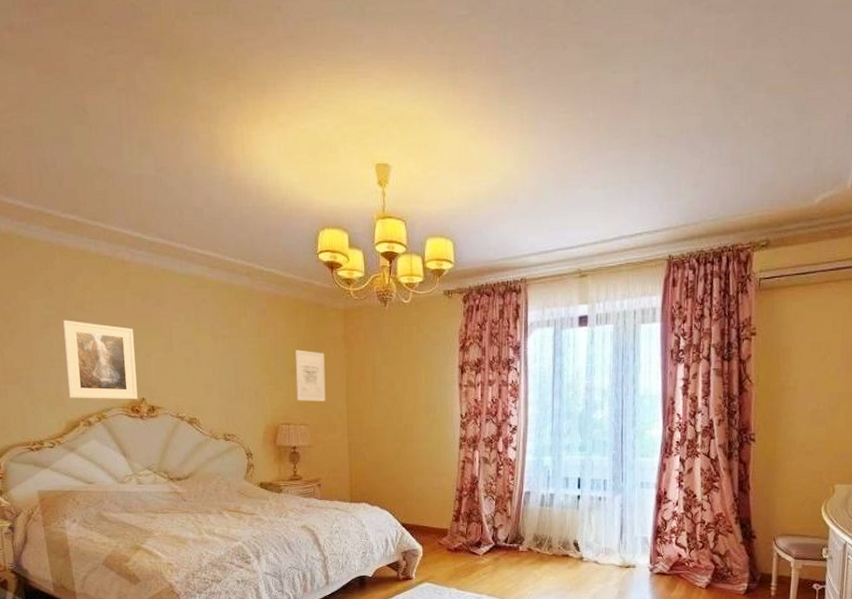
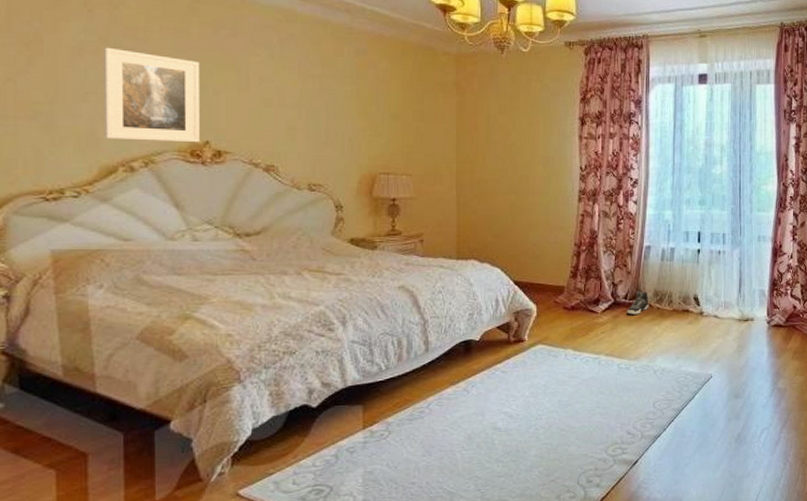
wall art: present [294,349,326,401] -> none [398,94,433,150]
sneaker: none [507,535,529,558] -> present [626,291,649,315]

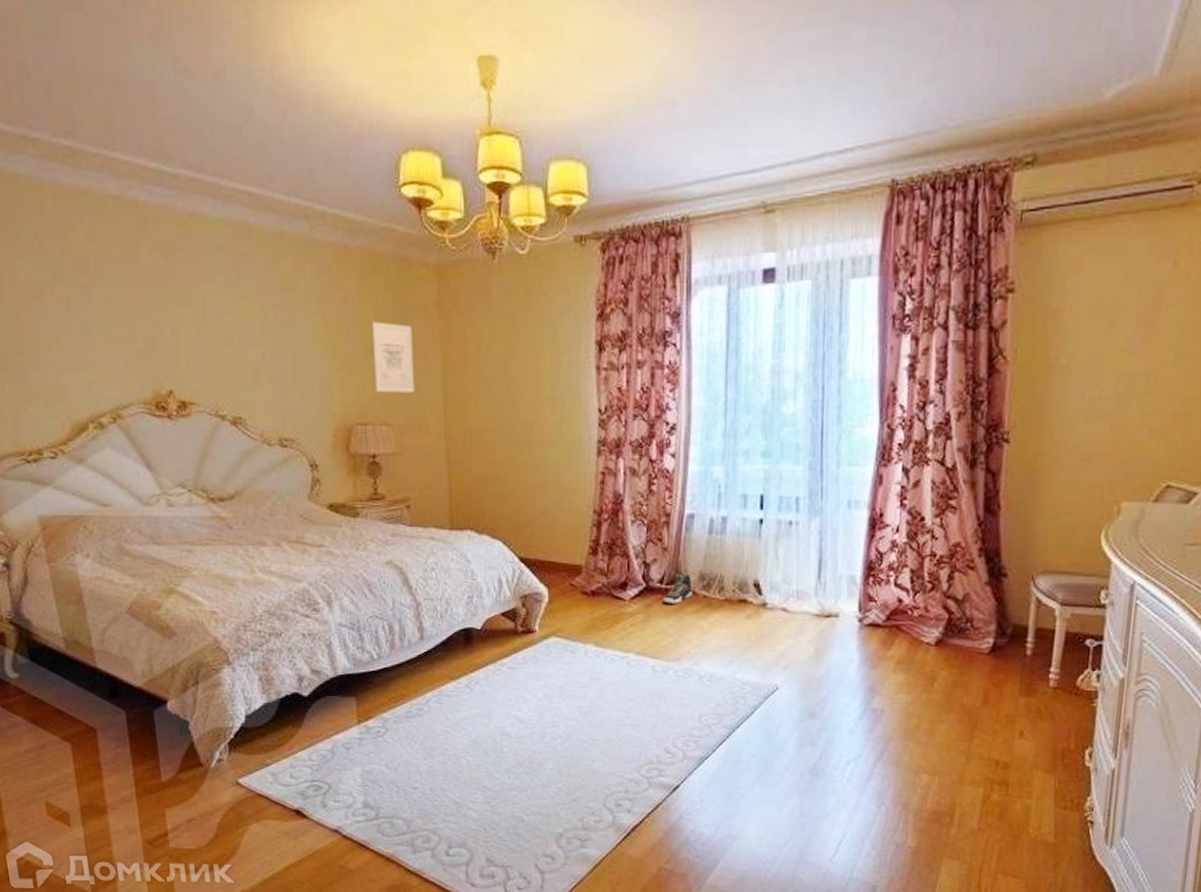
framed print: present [104,47,201,143] -> none [59,285,163,394]
wall art: none [398,94,433,150] -> present [371,321,415,393]

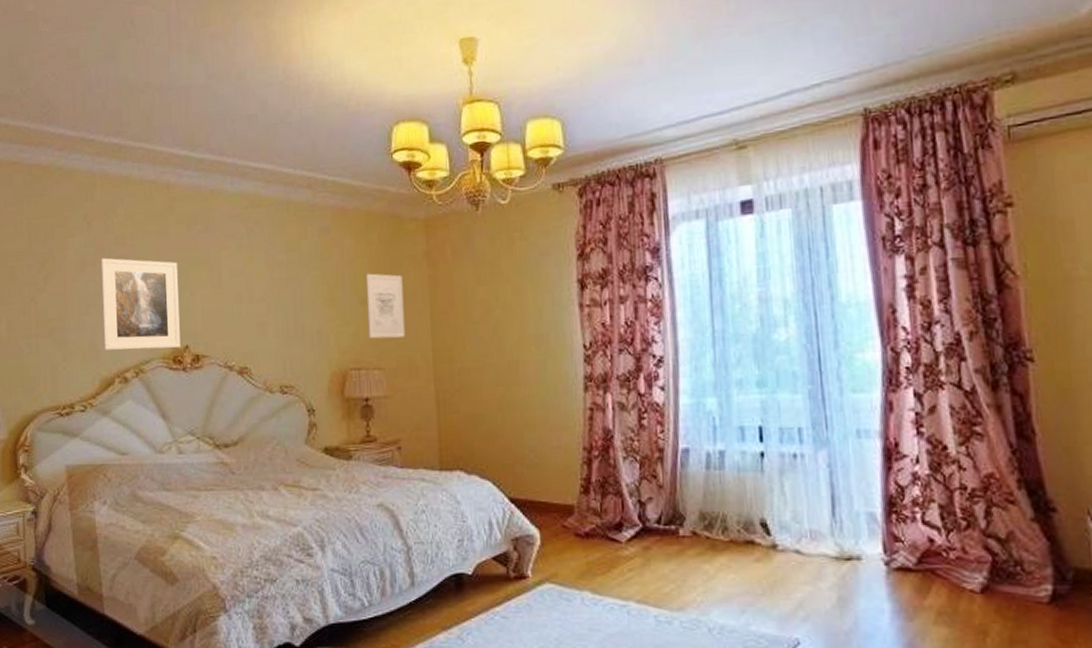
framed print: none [59,285,163,394] -> present [100,257,180,350]
sneaker: present [662,573,693,604] -> none [661,512,694,546]

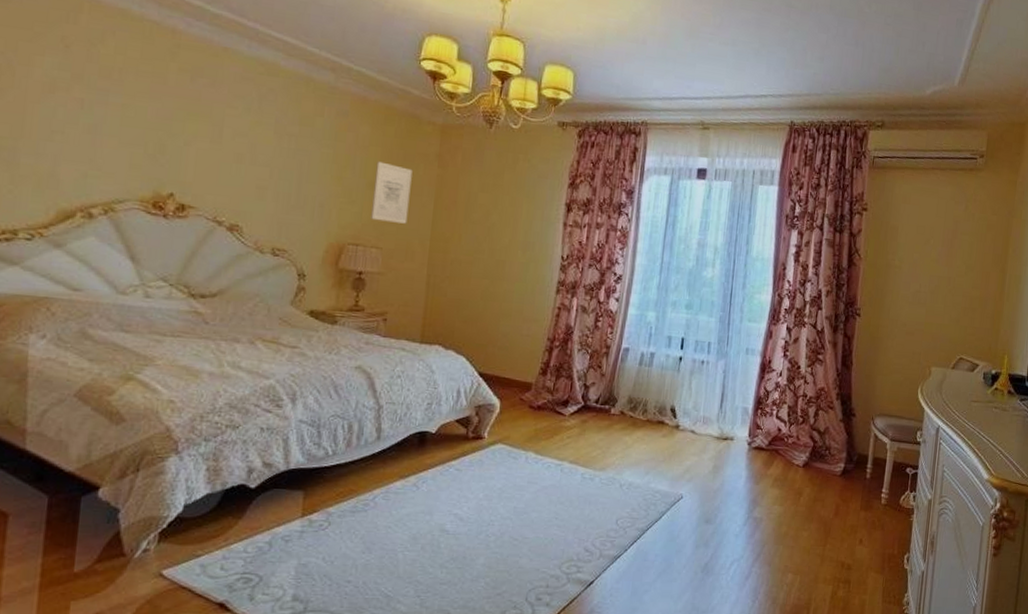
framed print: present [100,257,180,350] -> none [67,85,174,195]

